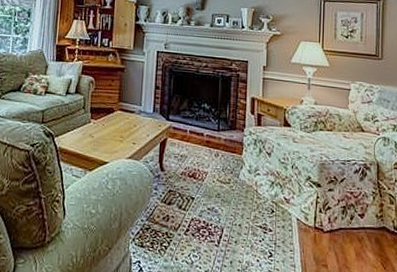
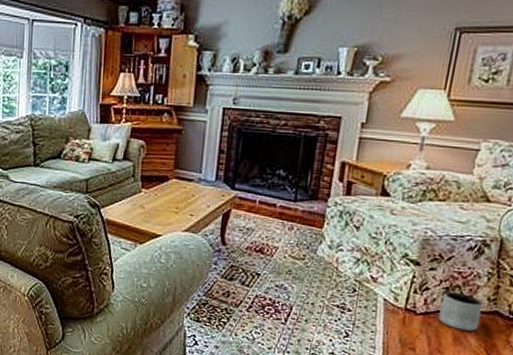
planter: none [341,210,373,246] -> present [438,292,484,331]

